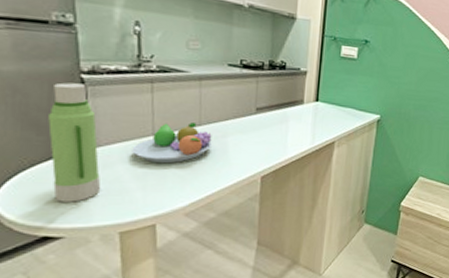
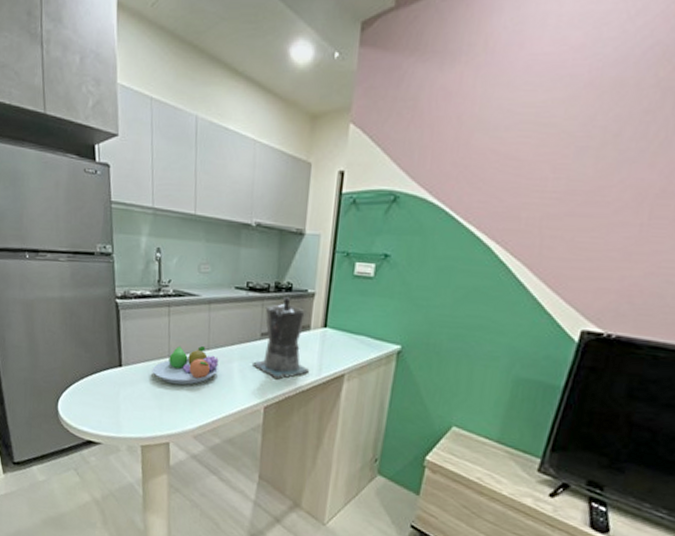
water bottle: present [48,82,101,202] -> none [93,306,129,414]
coffee maker: none [248,74,304,150] -> present [253,297,310,380]

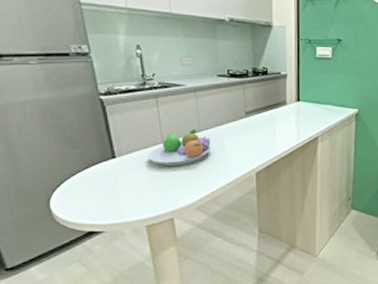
coffee maker: present [253,297,310,380] -> none [241,80,290,149]

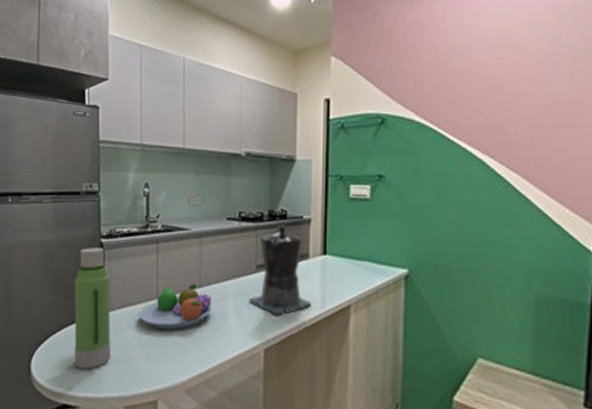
water bottle: none [80,104,128,203] -> present [74,247,112,369]
coffee maker: none [241,80,290,149] -> present [249,225,312,316]

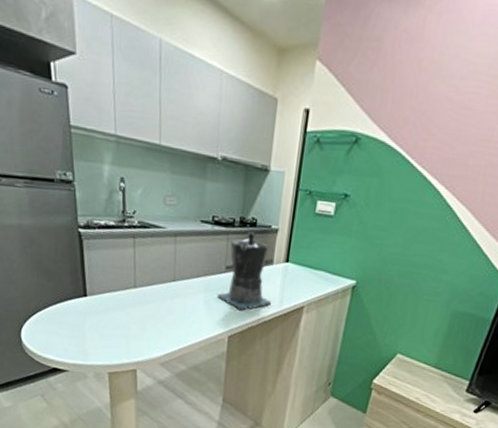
water bottle: present [74,247,112,369] -> none [56,236,95,342]
fruit bowl: present [138,284,212,330] -> none [118,276,185,315]

